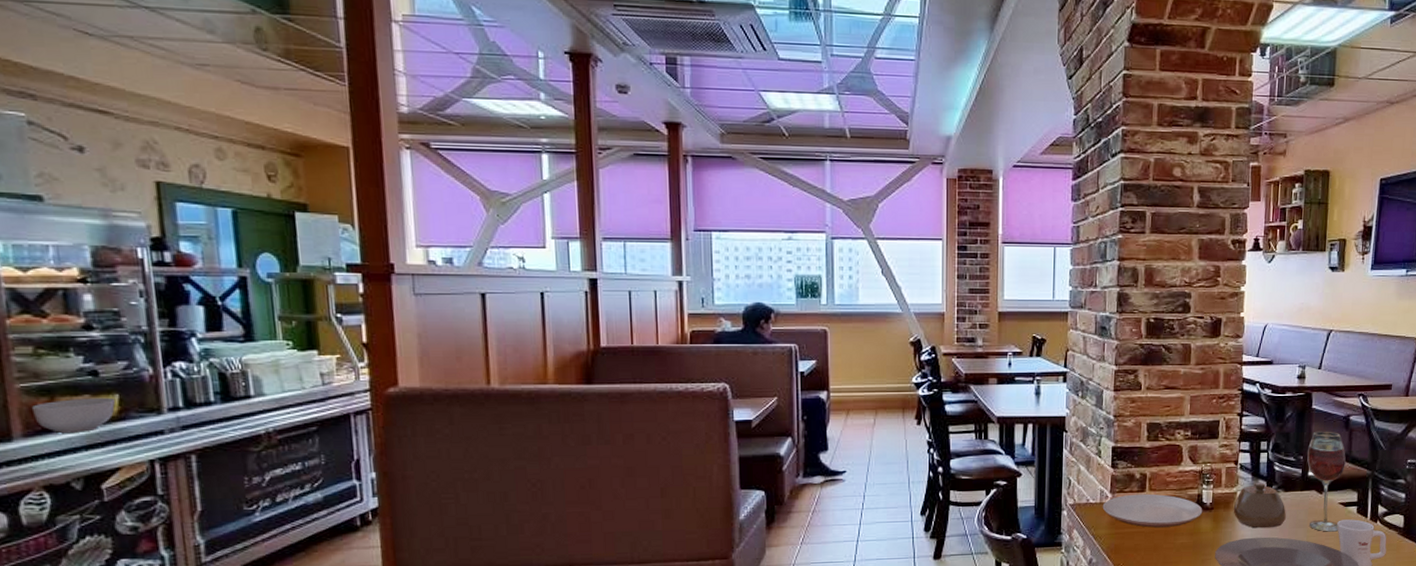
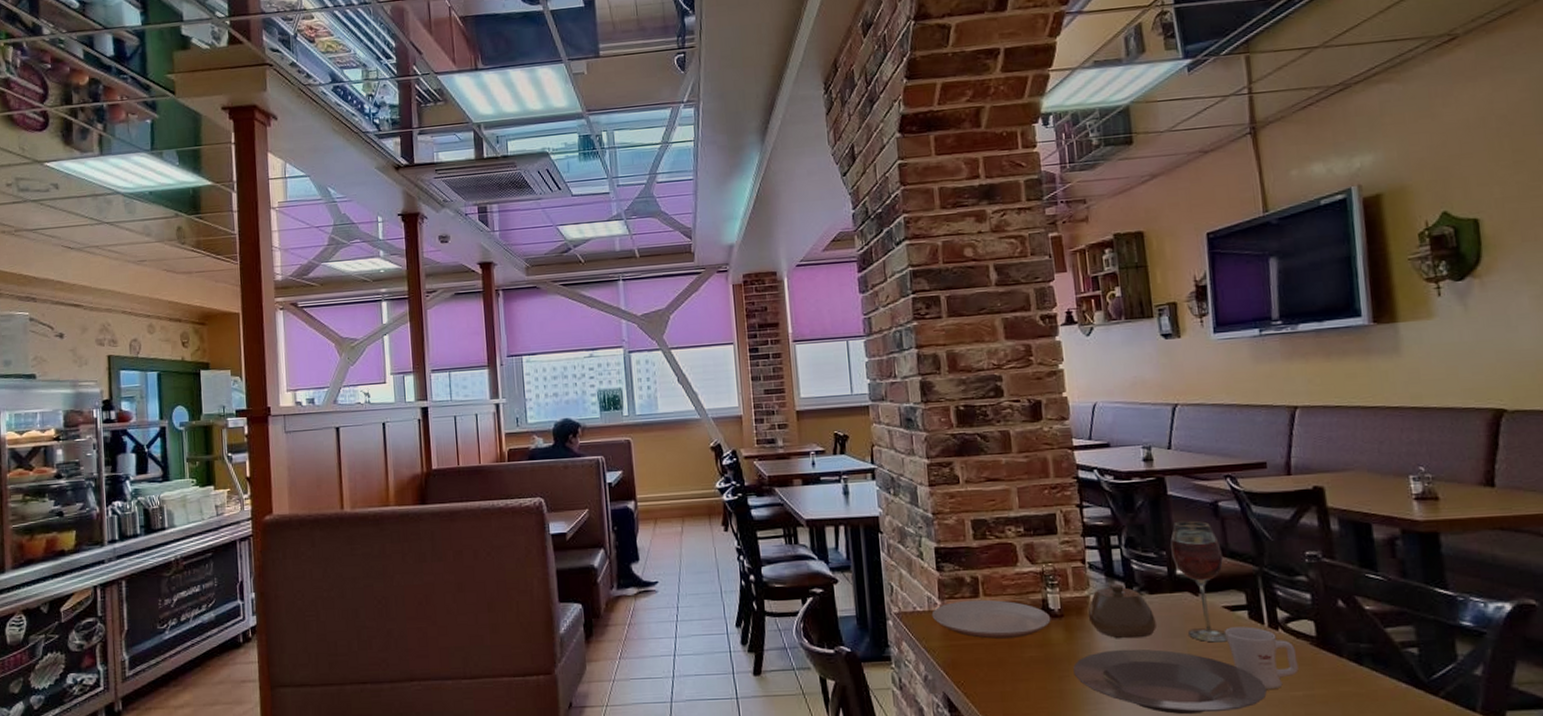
bowl: present [31,397,116,434] -> none [18,533,74,566]

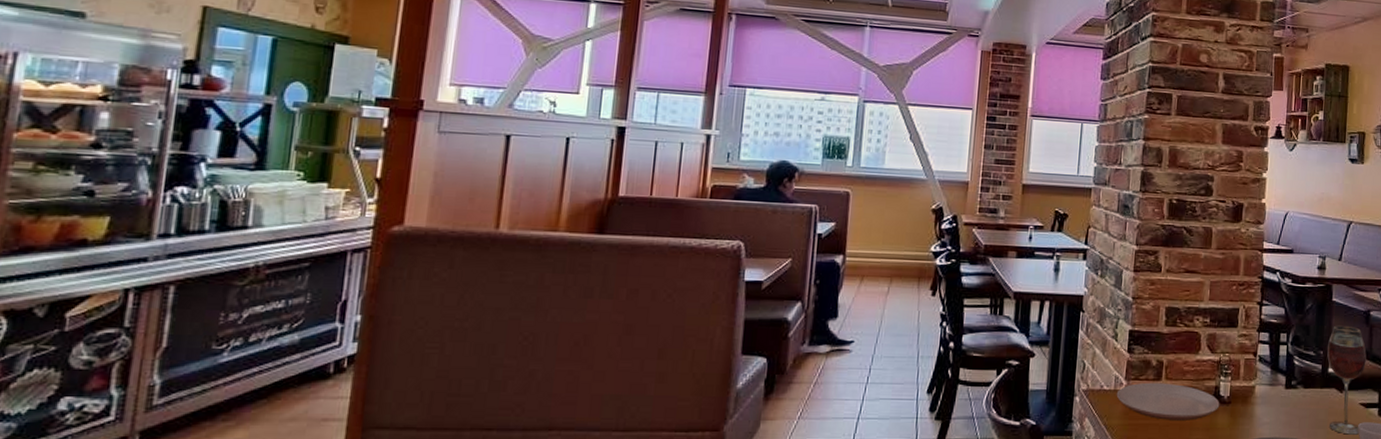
sugar bowl: present [1088,583,1158,639] -> none [1251,376,1306,427]

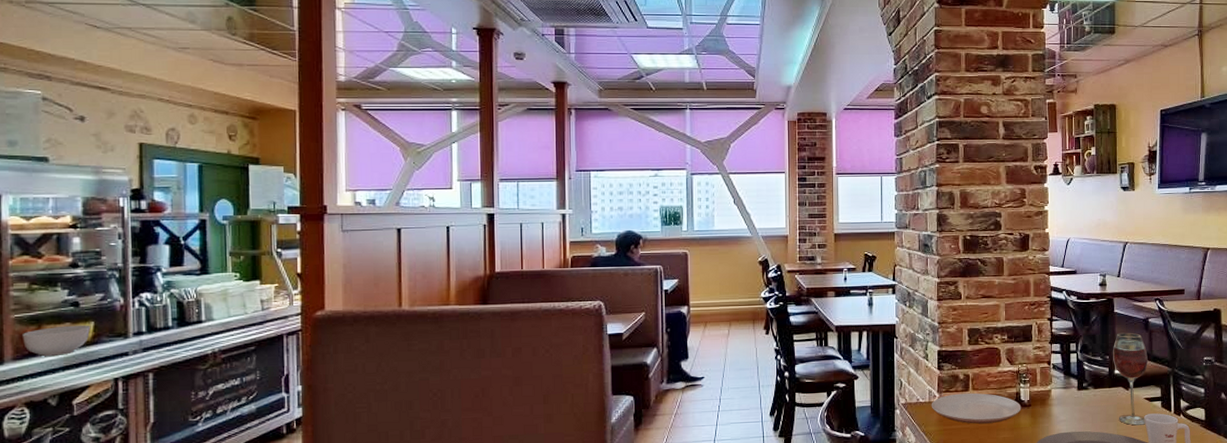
bowl: none [13,218,106,256] -> present [21,324,91,357]

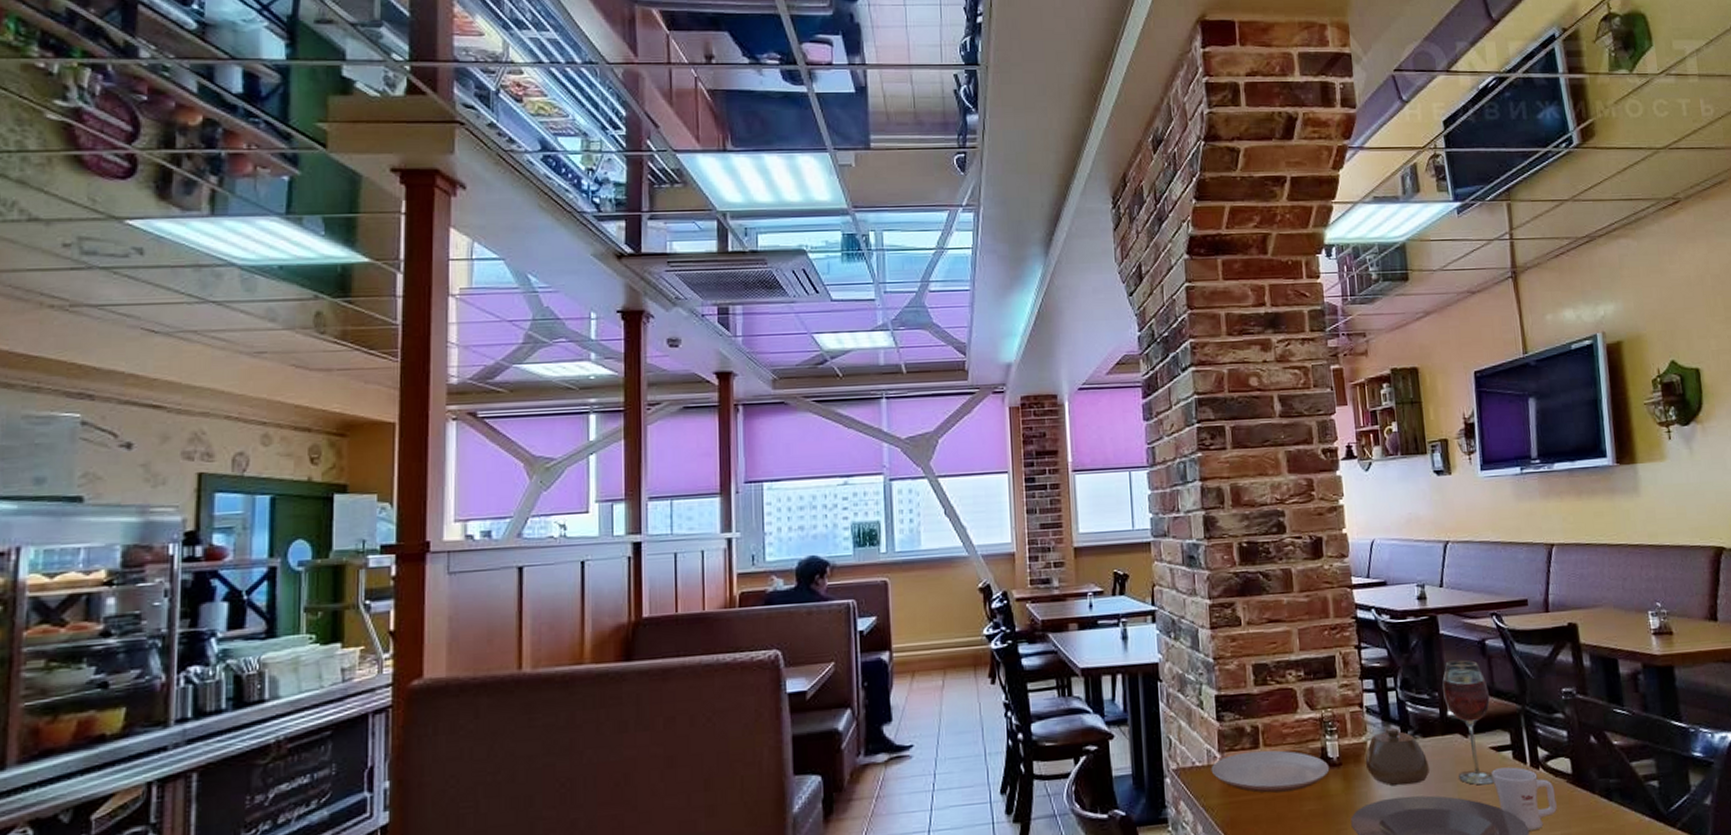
bowl: present [21,324,91,357] -> none [31,711,122,758]
sugar bowl: none [1049,380,1098,424] -> present [1365,727,1431,787]

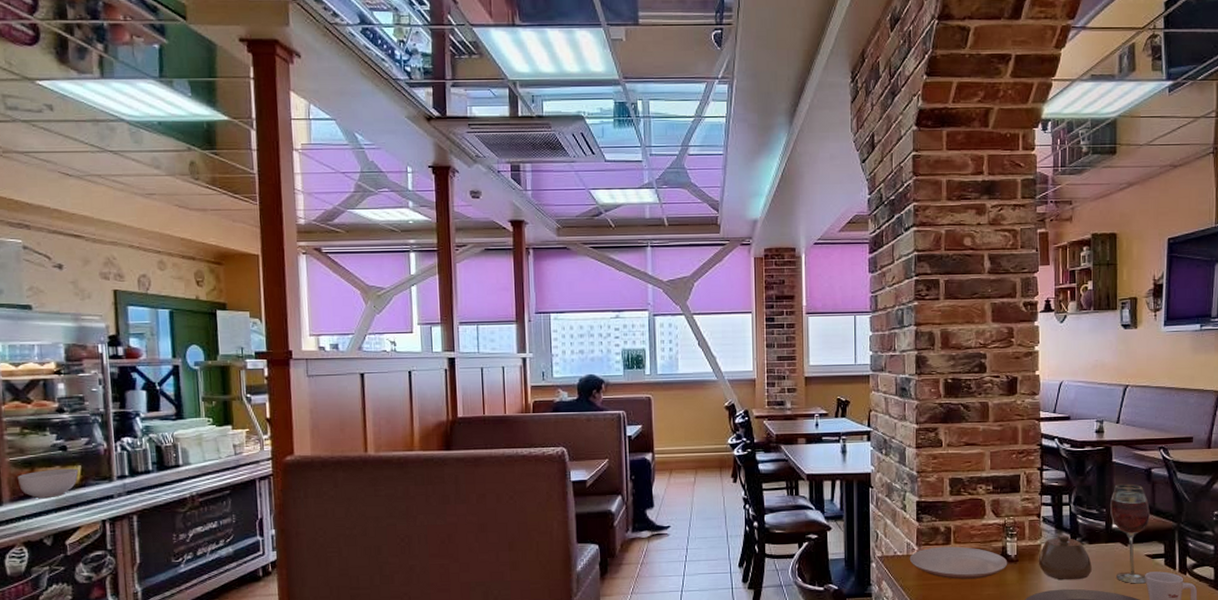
bowl: none [31,711,122,758] -> present [17,468,79,499]

